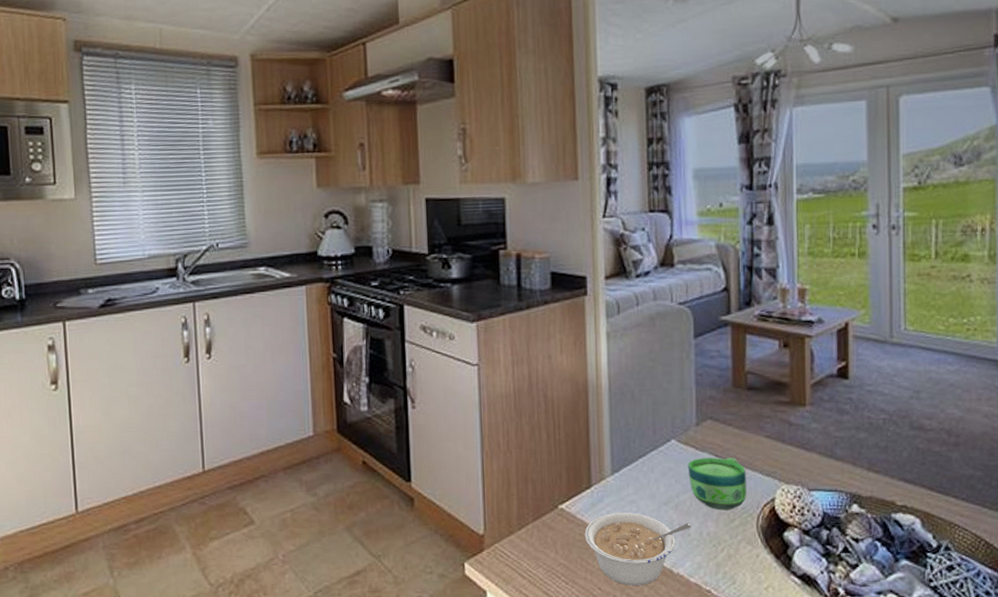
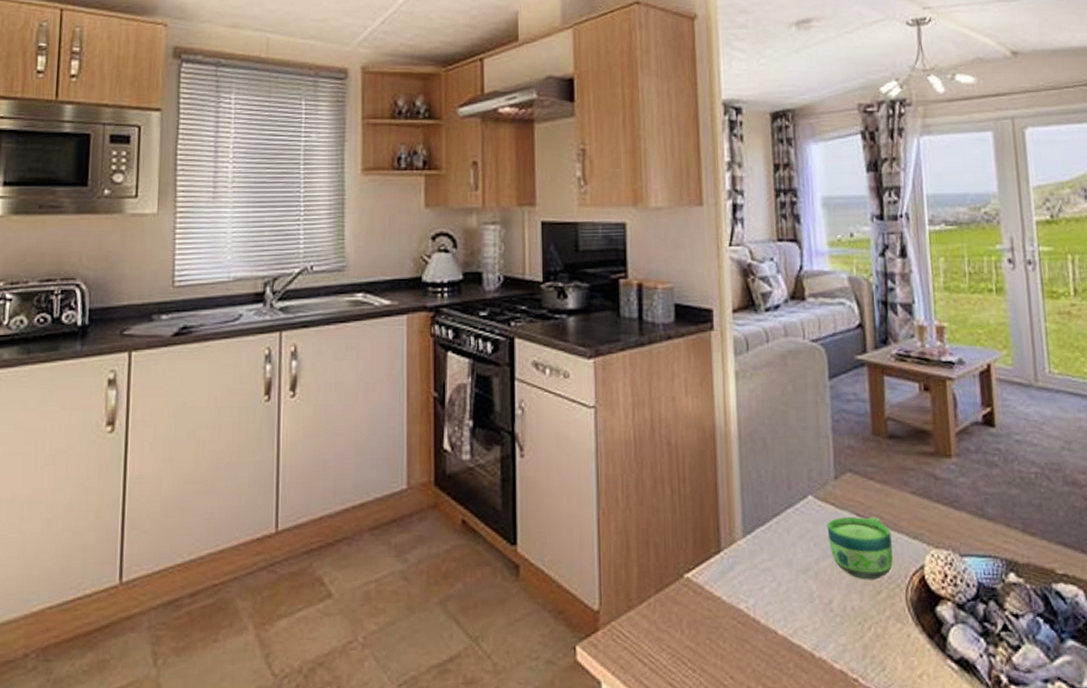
legume: present [584,512,692,586] -> none [714,582,834,674]

